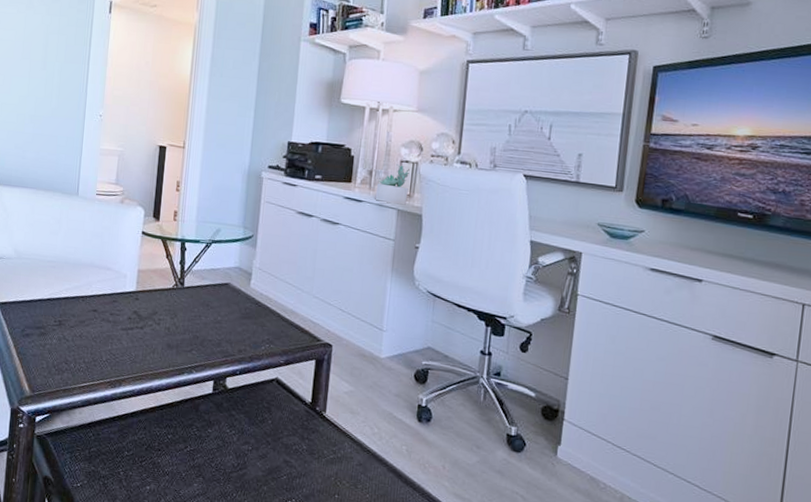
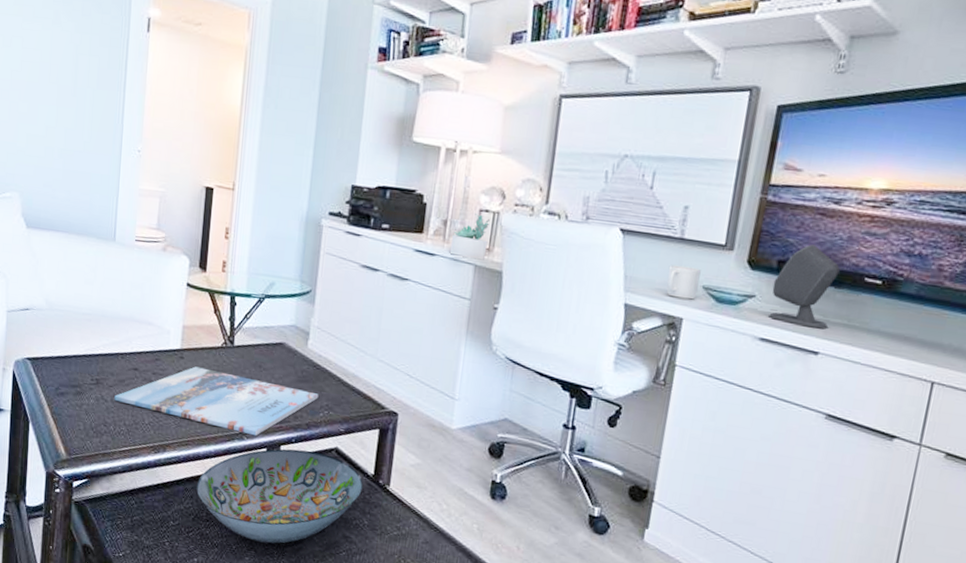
magazine: none [75,307,261,370] -> present [114,366,319,436]
decorative bowl: none [149,380,302,470] -> present [196,448,363,544]
mug: none [566,205,596,236] -> present [666,264,701,300]
speaker: none [657,185,716,259] -> present [769,244,840,330]

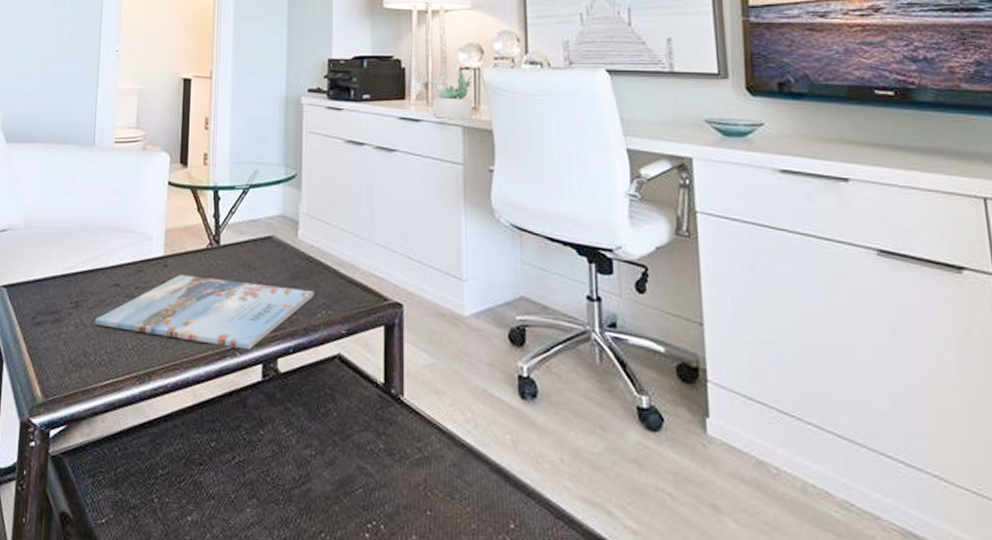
decorative bowl: present [196,448,363,544] -> none [187,361,373,487]
mug: present [666,264,701,300] -> none [665,101,701,136]
speaker: present [769,244,840,330] -> none [779,62,852,152]

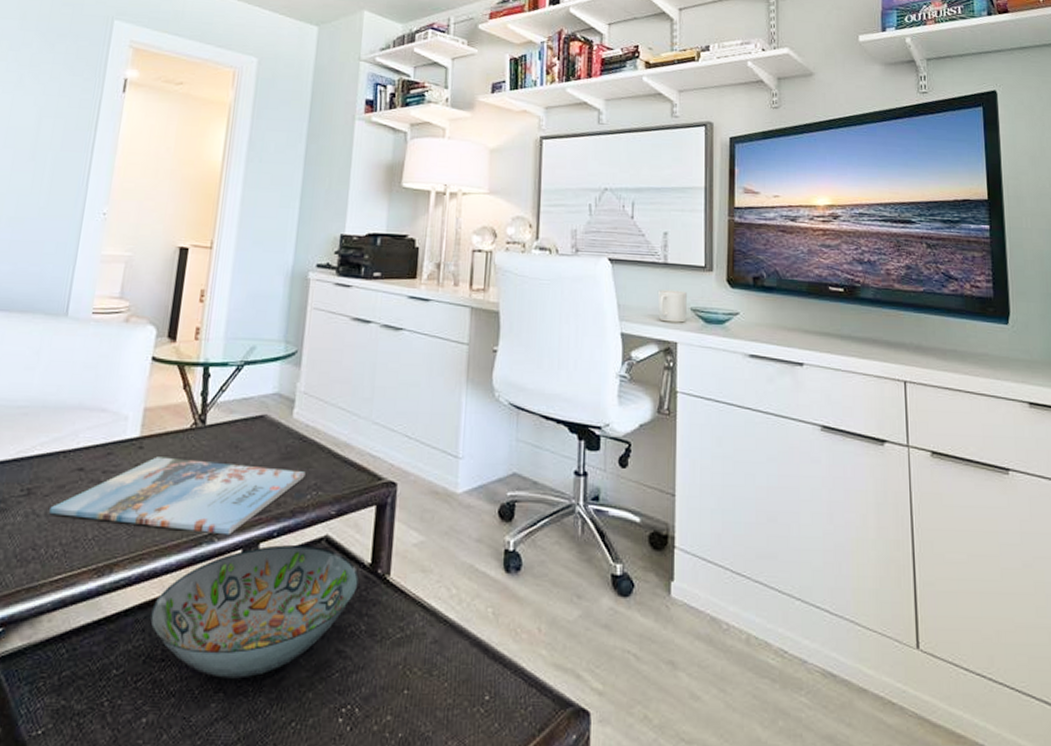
decorative bowl: none [187,361,373,487] -> present [150,544,359,679]
succulent plant: present [435,73,473,120] -> none [444,254,483,302]
mug: none [665,101,701,136] -> present [657,289,687,323]

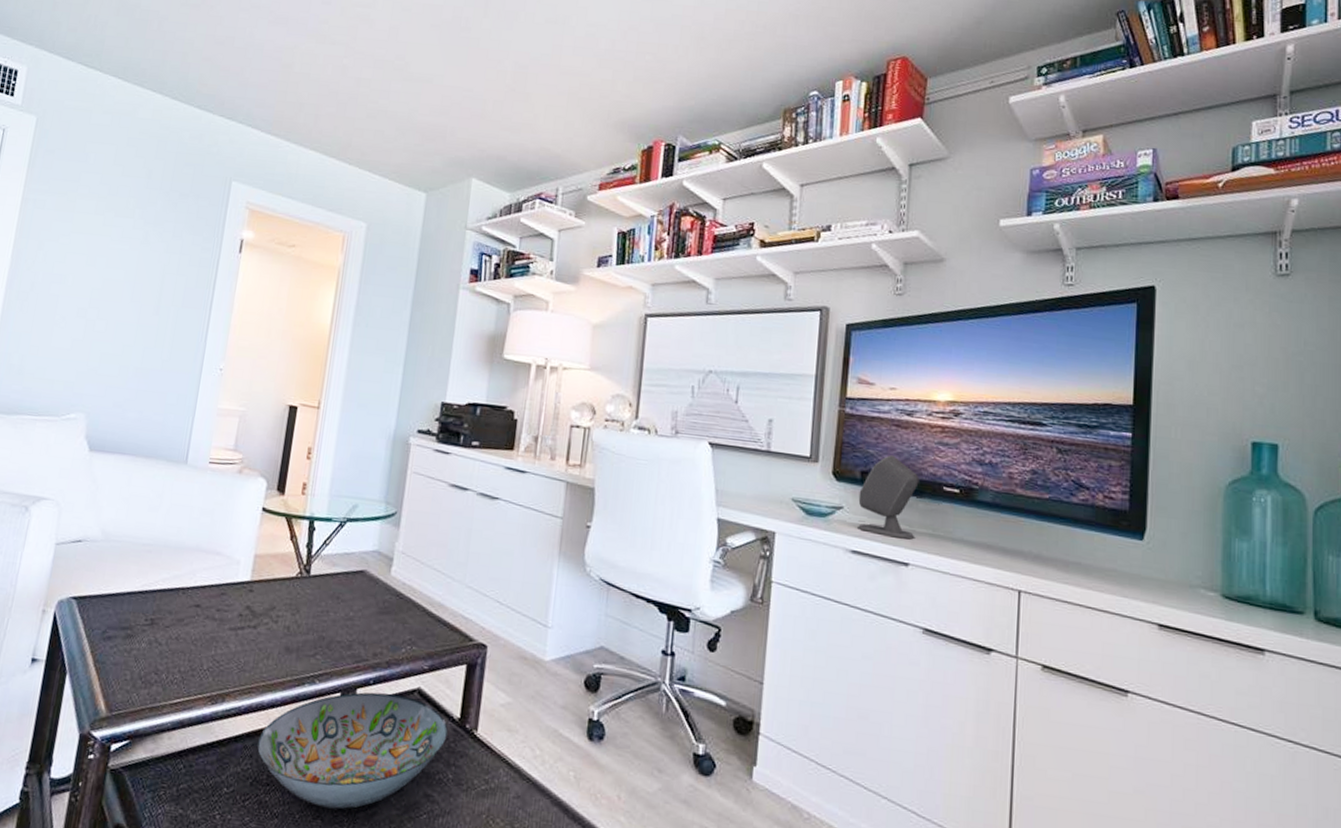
magazine: present [49,456,306,535] -> none [170,600,401,679]
mug: present [657,289,687,323] -> none [757,477,789,513]
speaker: none [752,260,807,340] -> present [858,455,919,540]

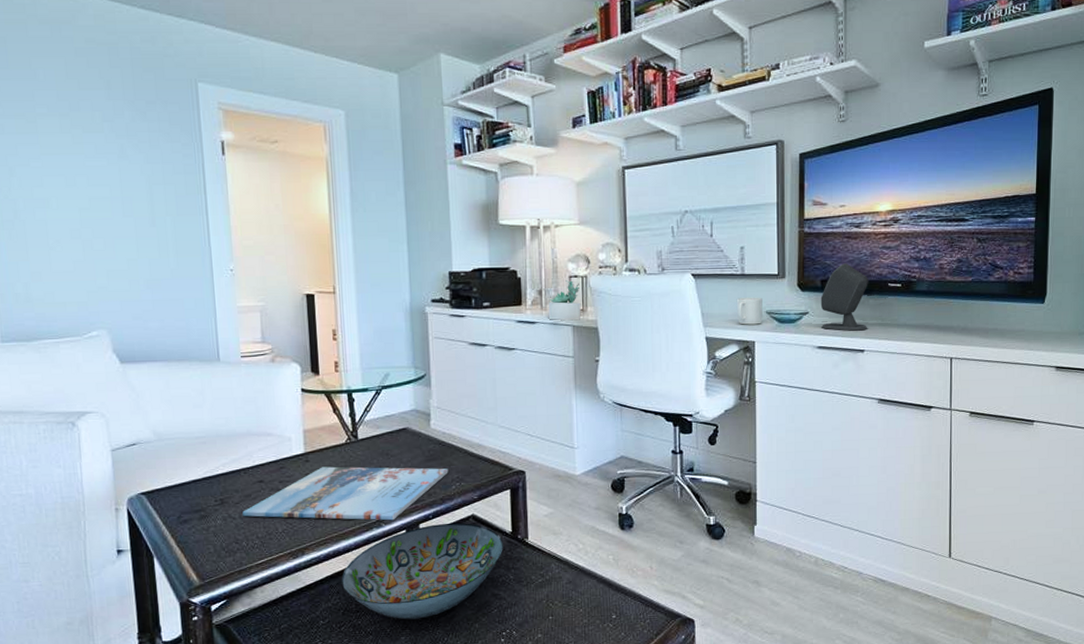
magazine: none [170,600,401,679] -> present [242,466,448,521]
succulent plant: none [540,429,581,477] -> present [548,280,581,321]
mug: none [757,477,789,513] -> present [736,297,763,325]

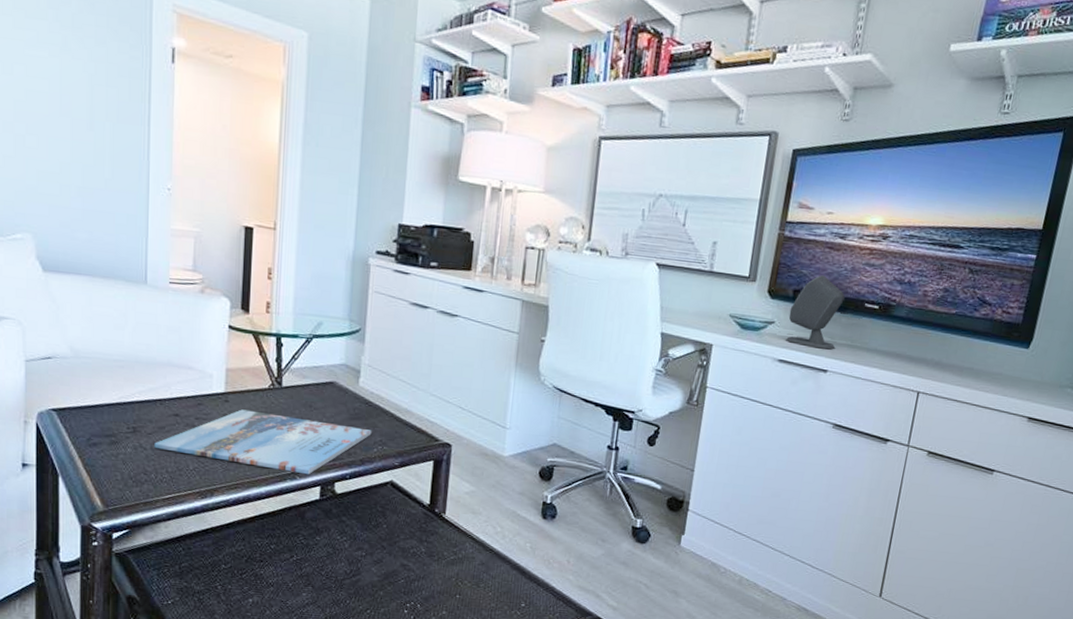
decorative bowl: present [342,522,503,620] -> none [248,485,419,578]
succulent plant: present [548,280,581,321] -> none [497,251,535,296]
mug: present [736,297,763,325] -> none [698,295,728,327]

